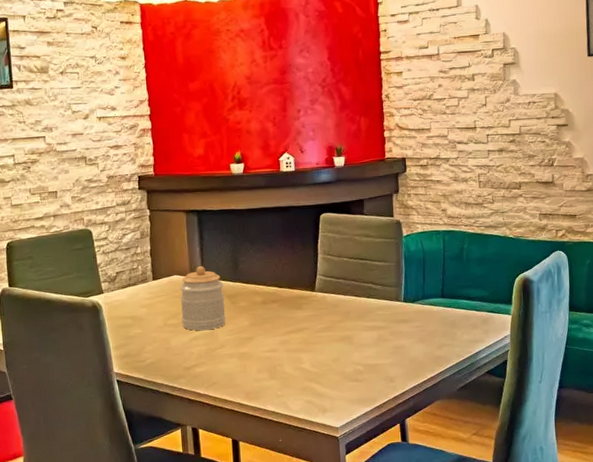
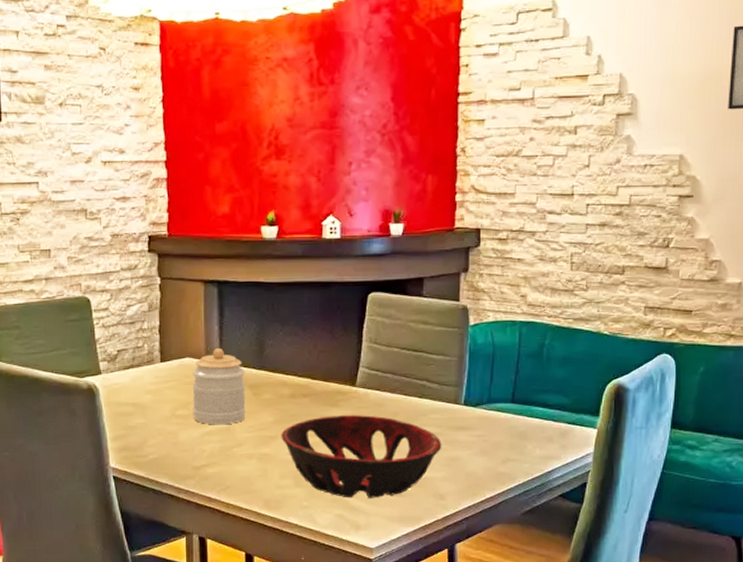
decorative bowl: none [256,315,389,386] -> present [281,415,442,498]

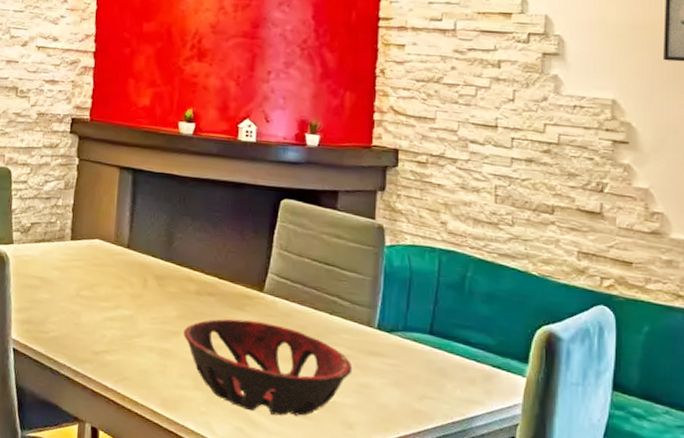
jar: present [192,349,246,425] -> none [97,234,152,313]

